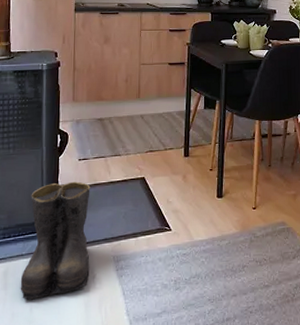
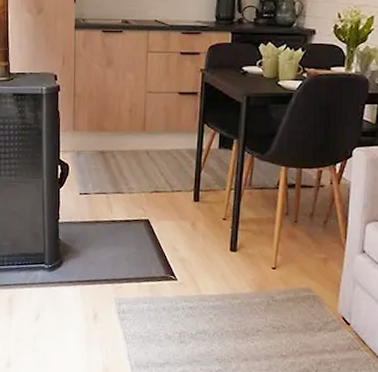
boots: present [20,181,91,300] -> none [24,216,92,329]

